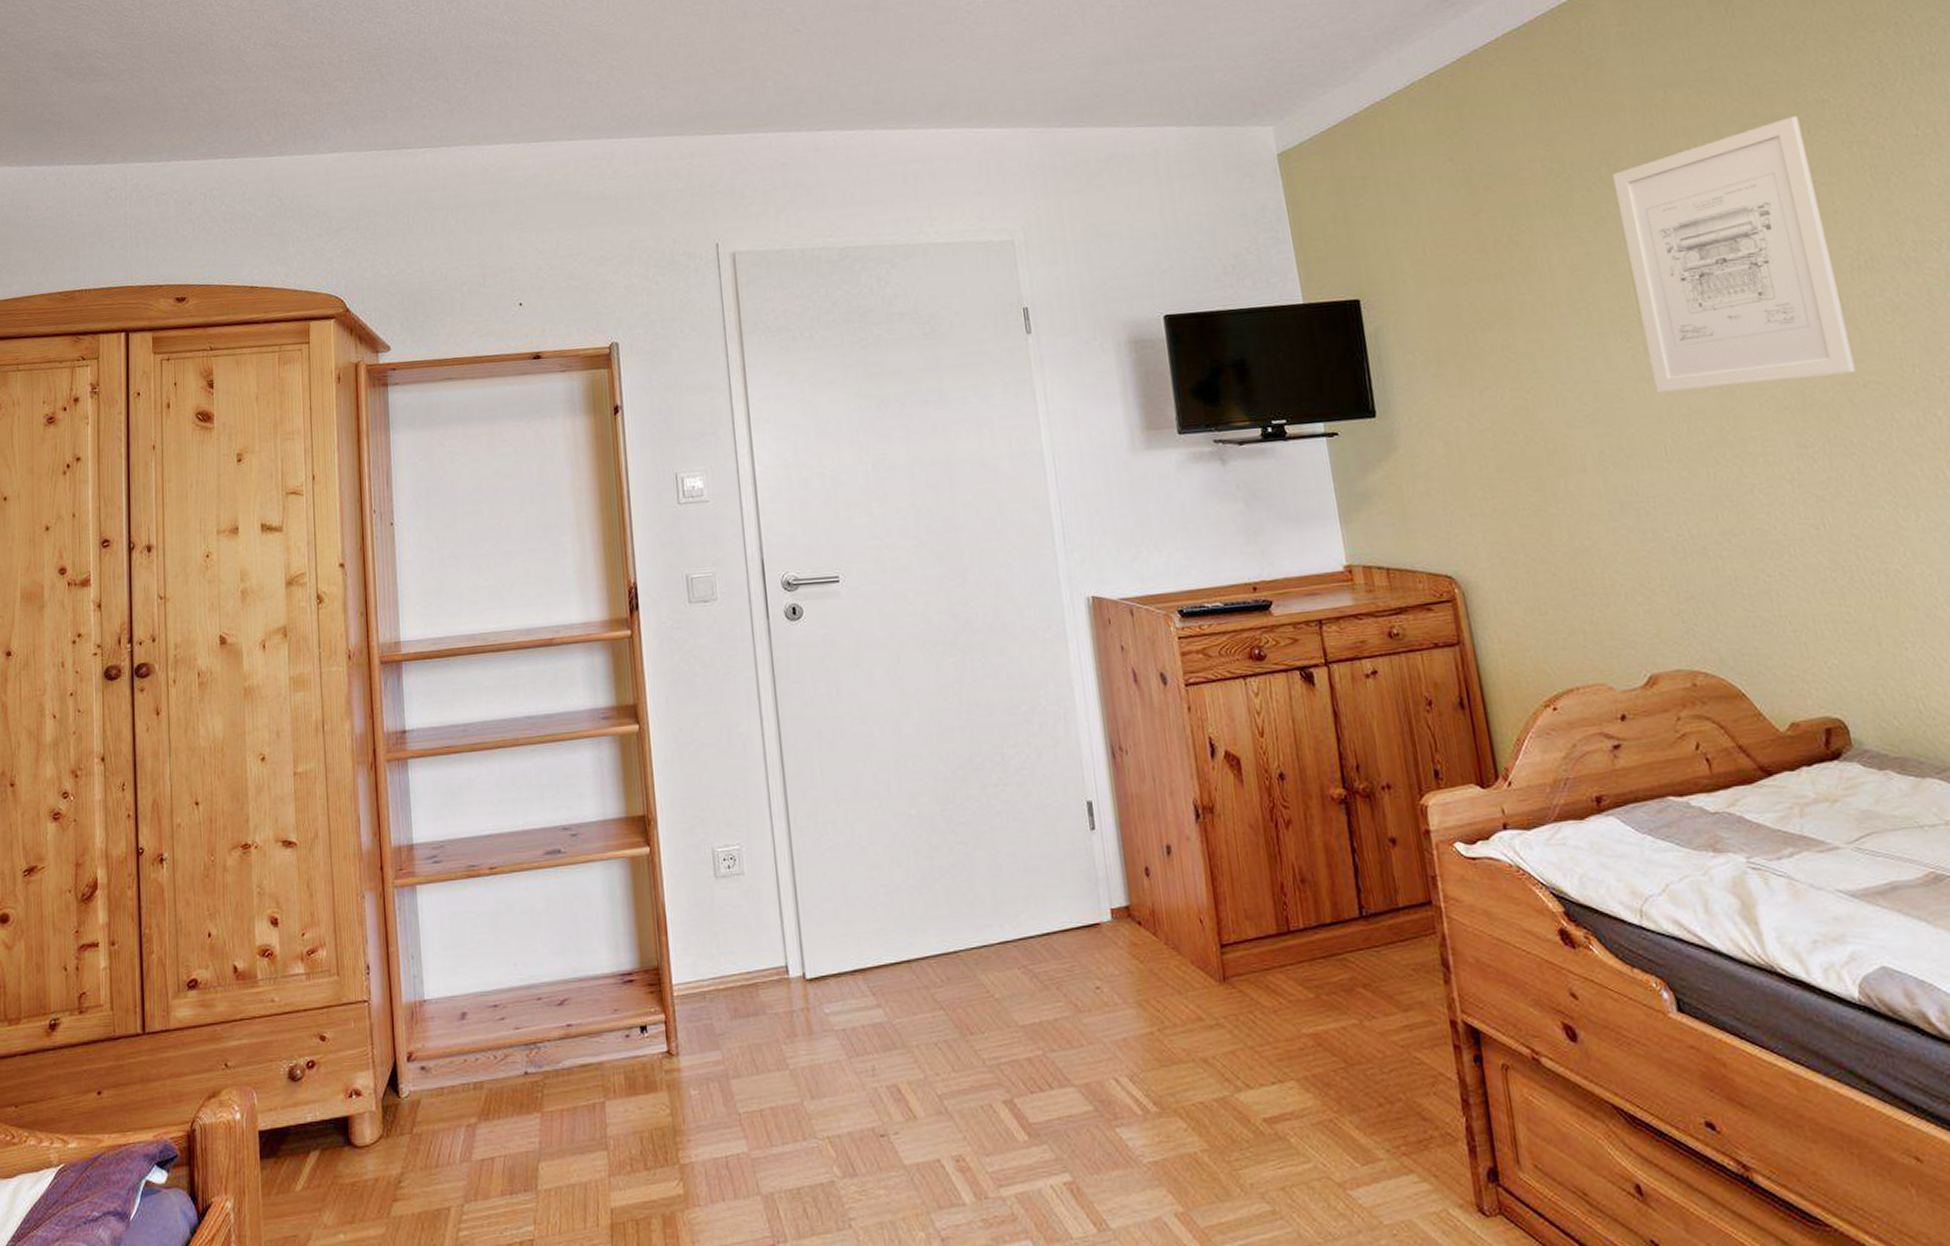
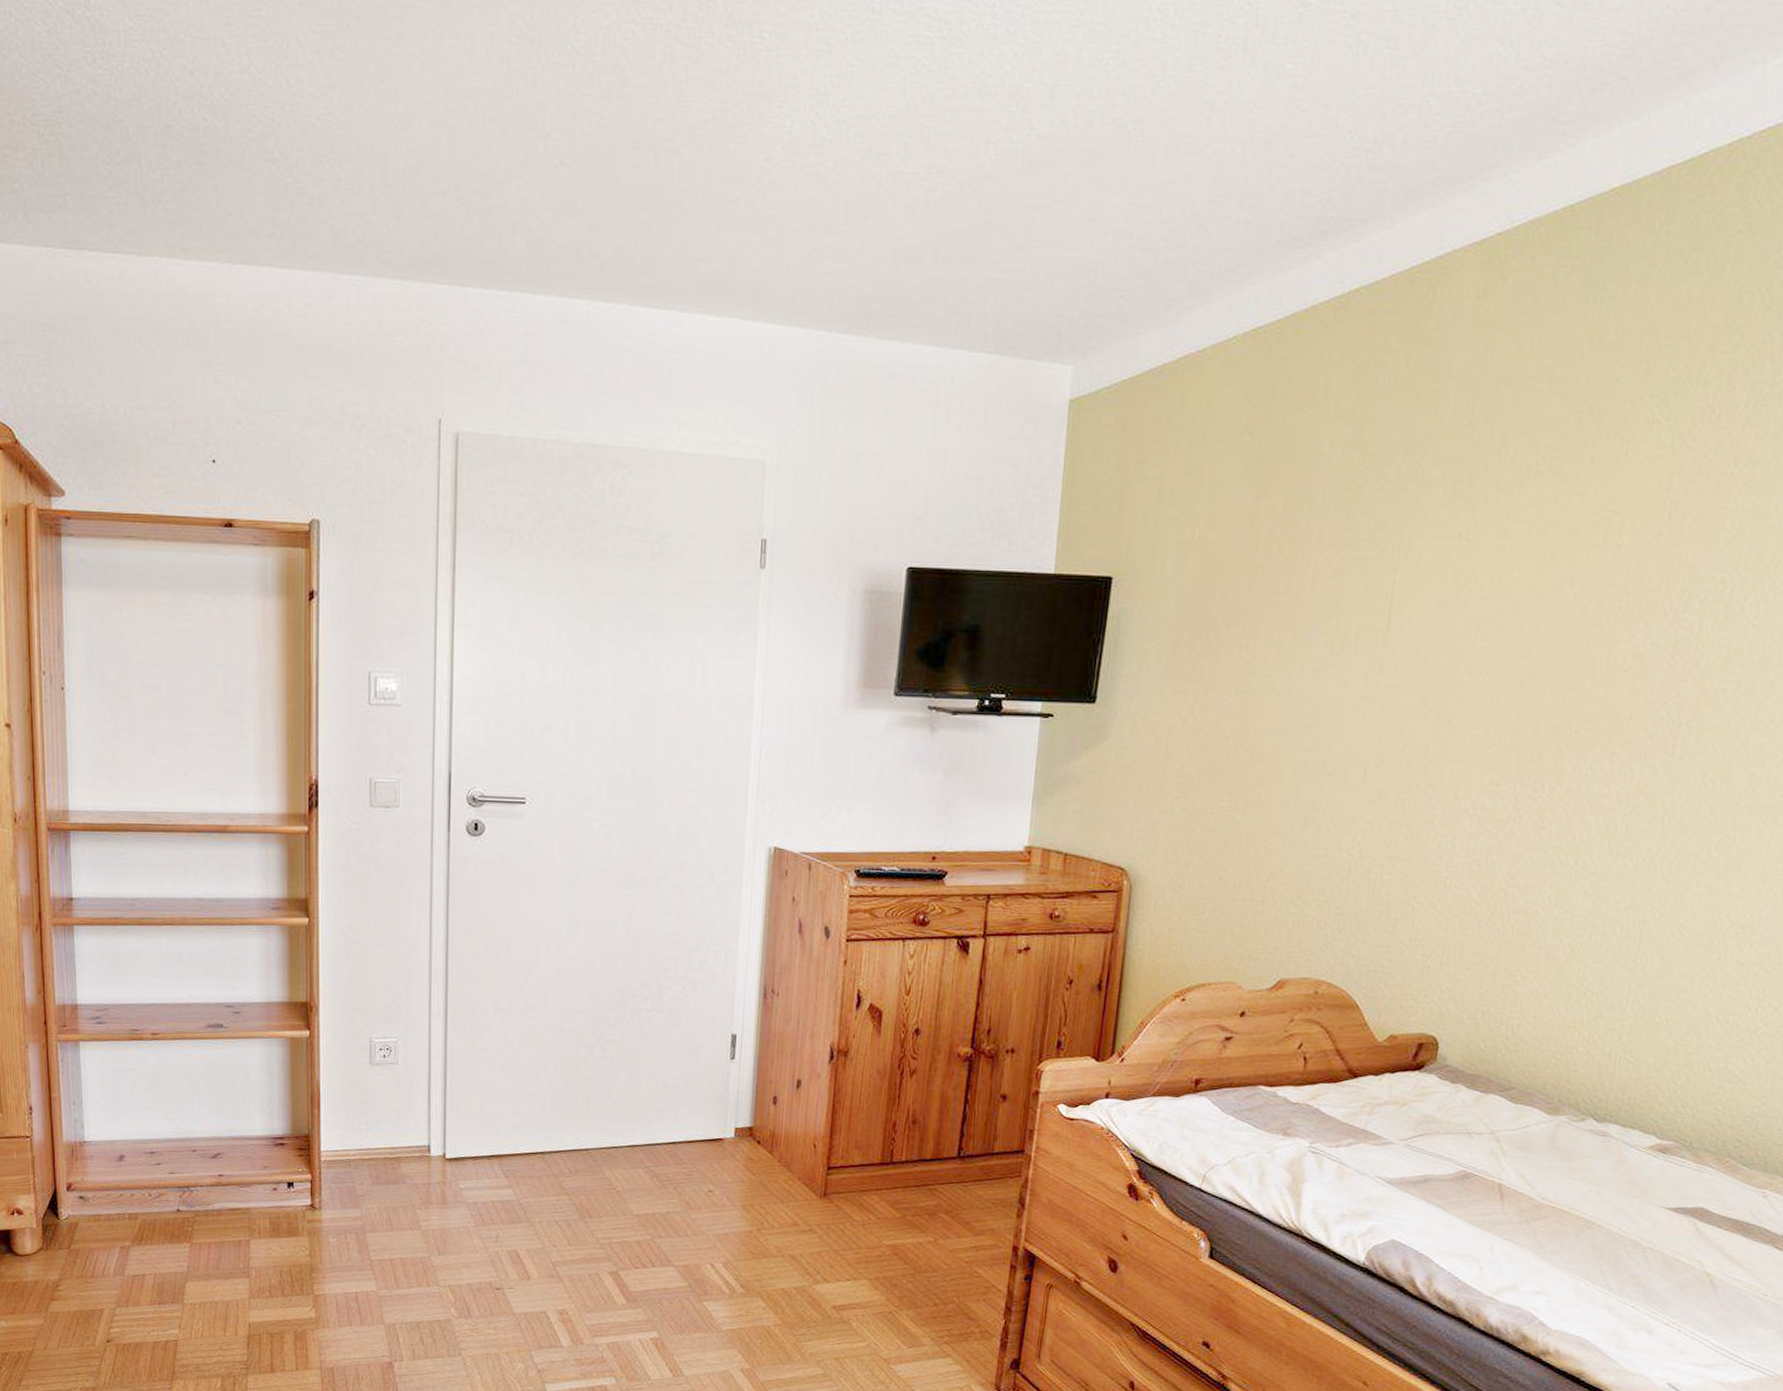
wall art: present [1613,116,1856,393] -> none [1377,434,1622,717]

